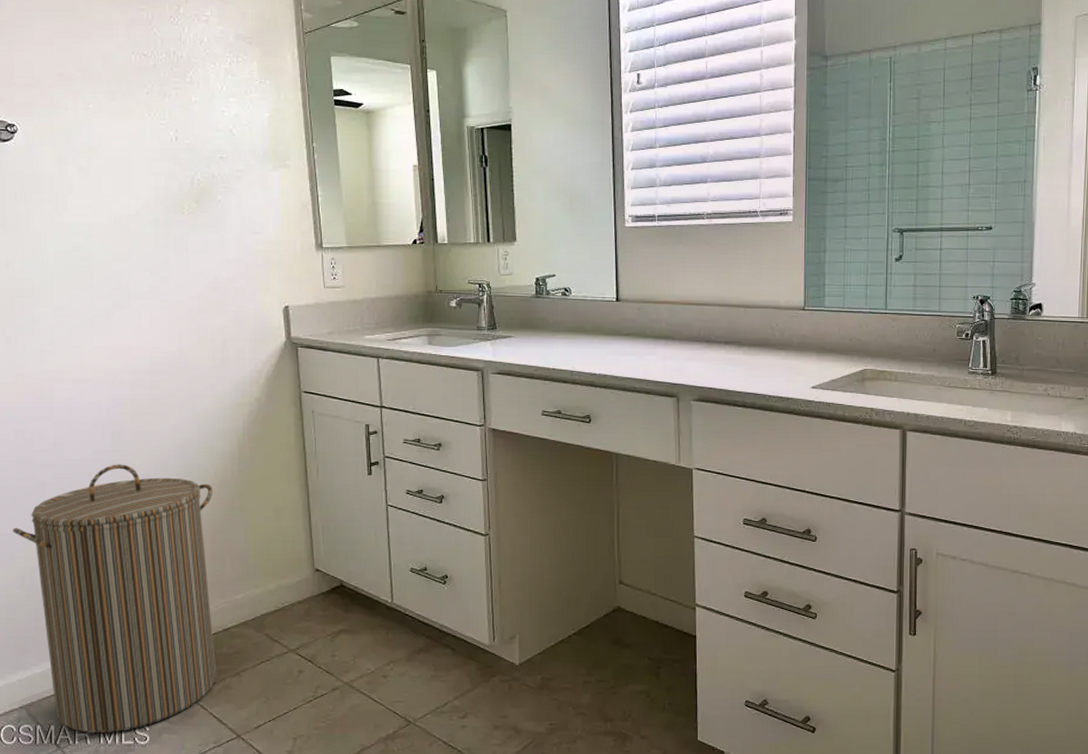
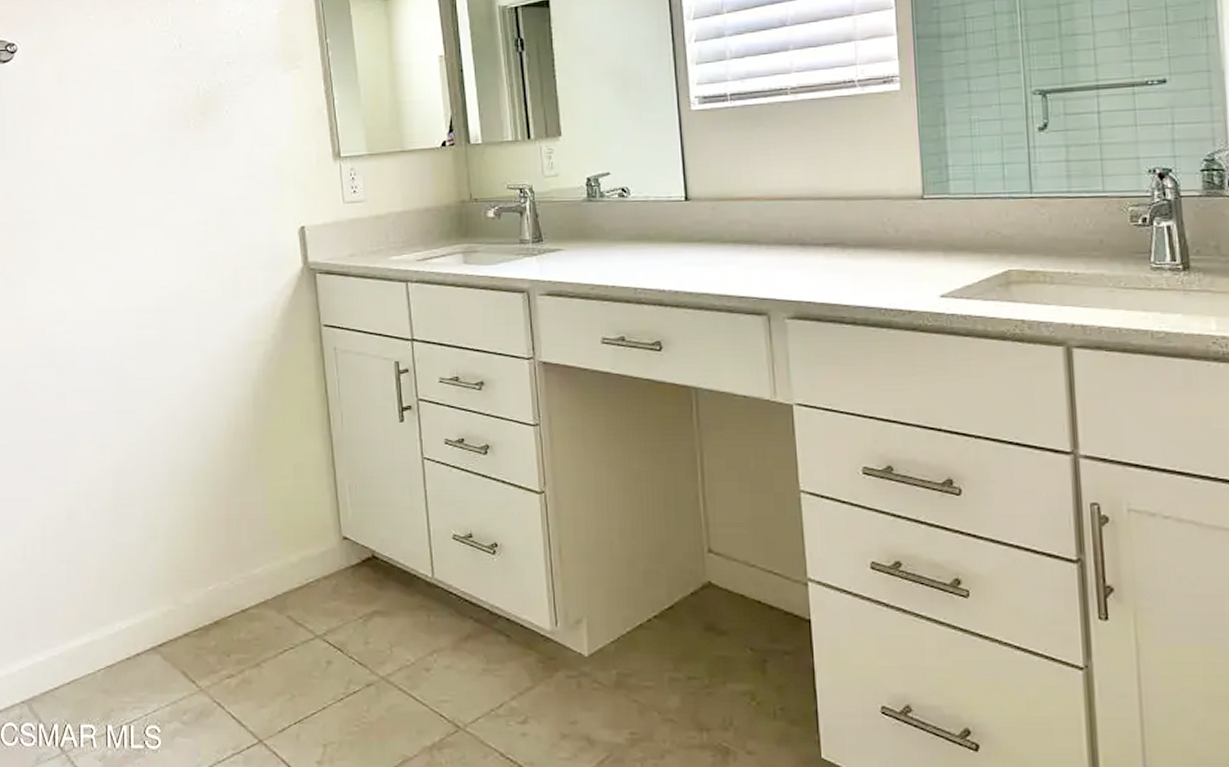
laundry hamper: present [13,464,217,733] -> none [14,416,235,734]

